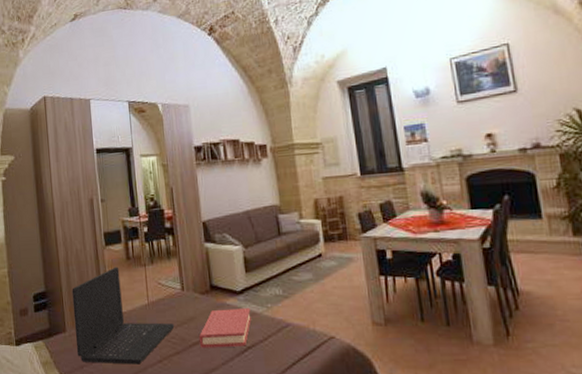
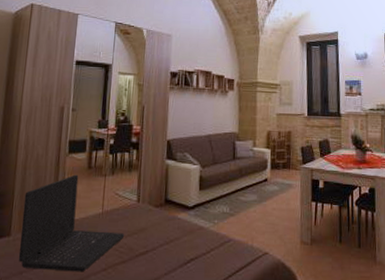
hardback book: present [198,308,251,348] -> none [146,222,199,259]

